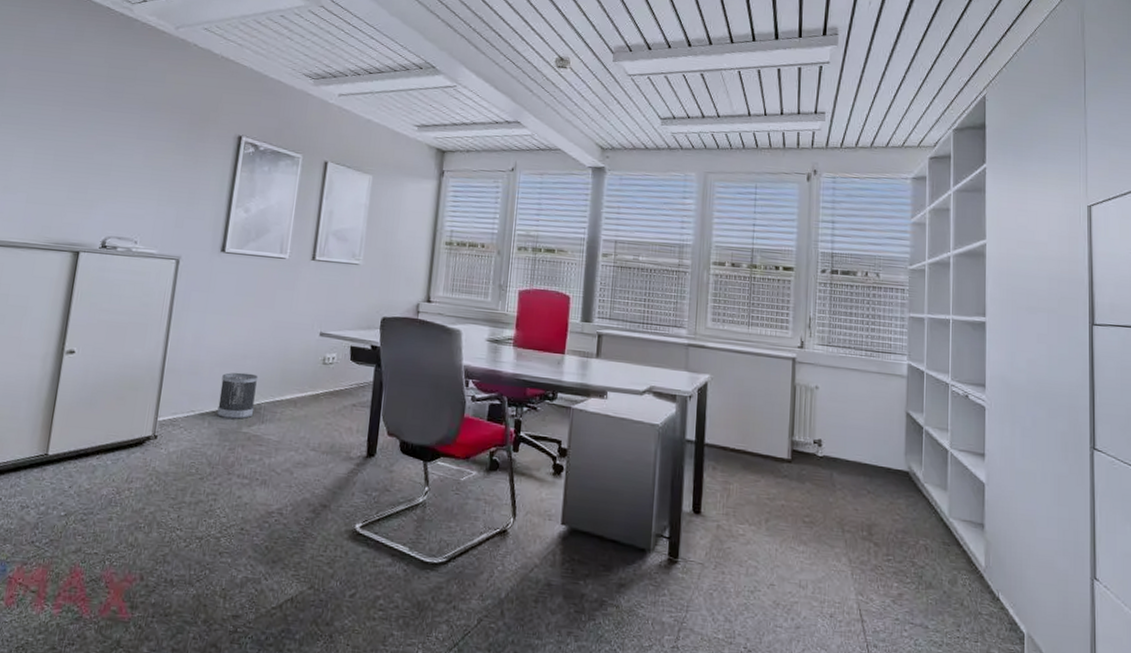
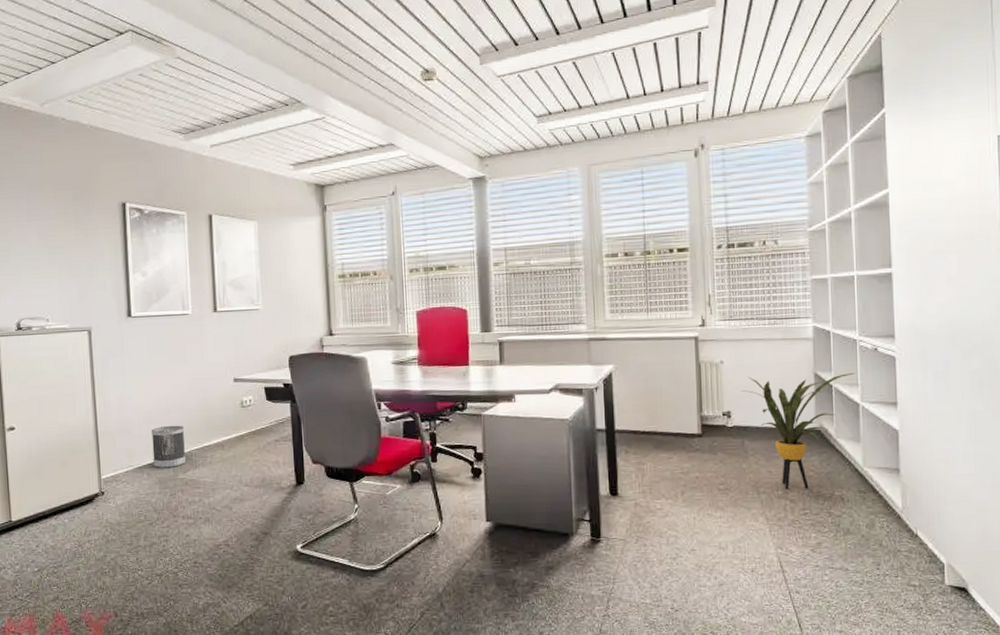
house plant: none [834,407,946,532] -> present [741,373,855,490]

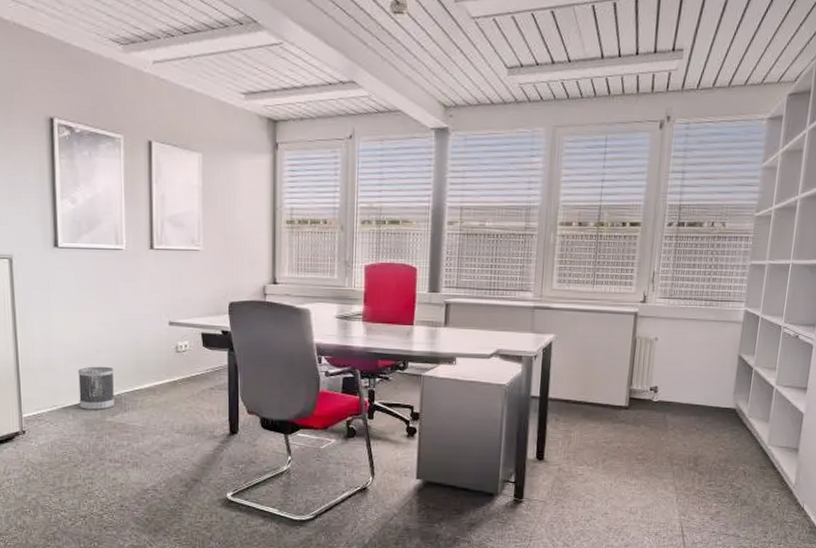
house plant: present [741,373,855,490] -> none [670,355,775,463]

